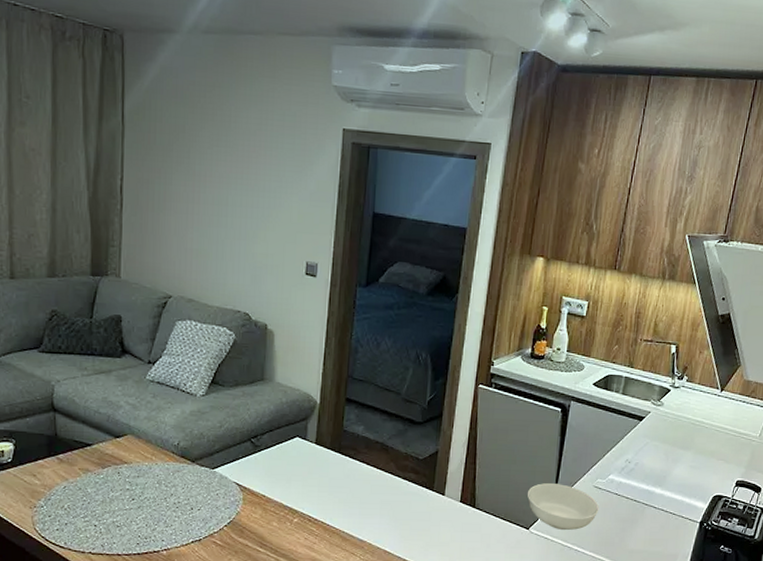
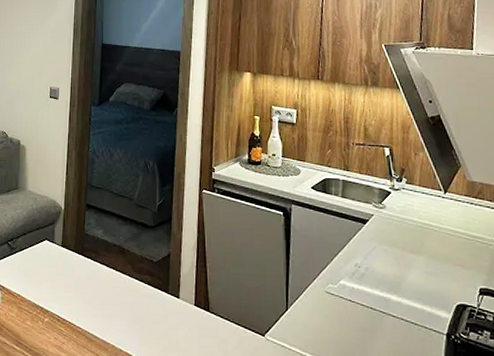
bowl: present [527,483,599,530] -> none [258,287,334,338]

